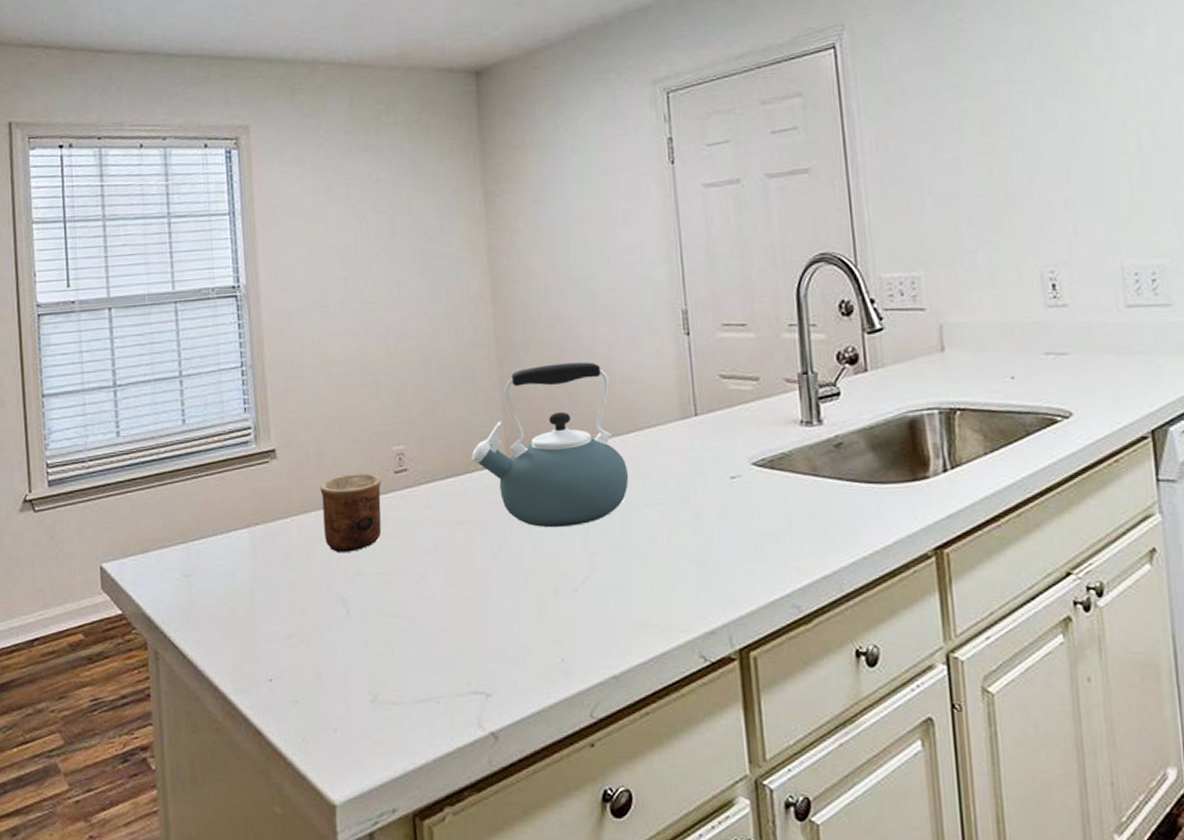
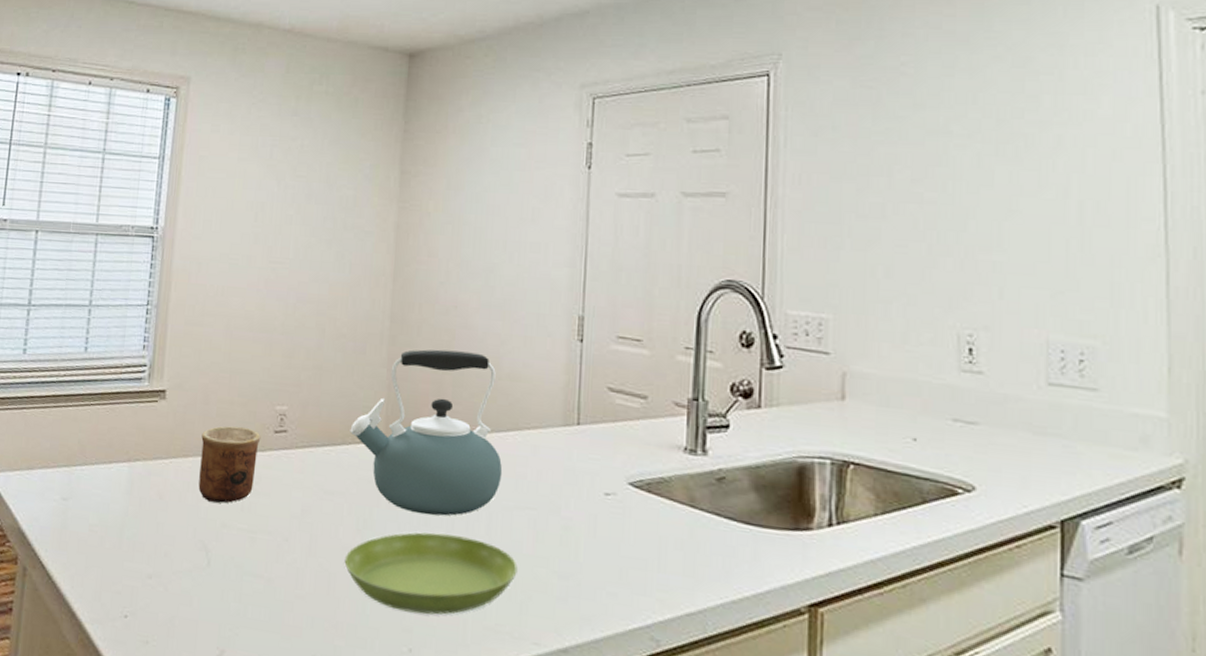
saucer: none [484,542,657,624] -> present [344,532,518,615]

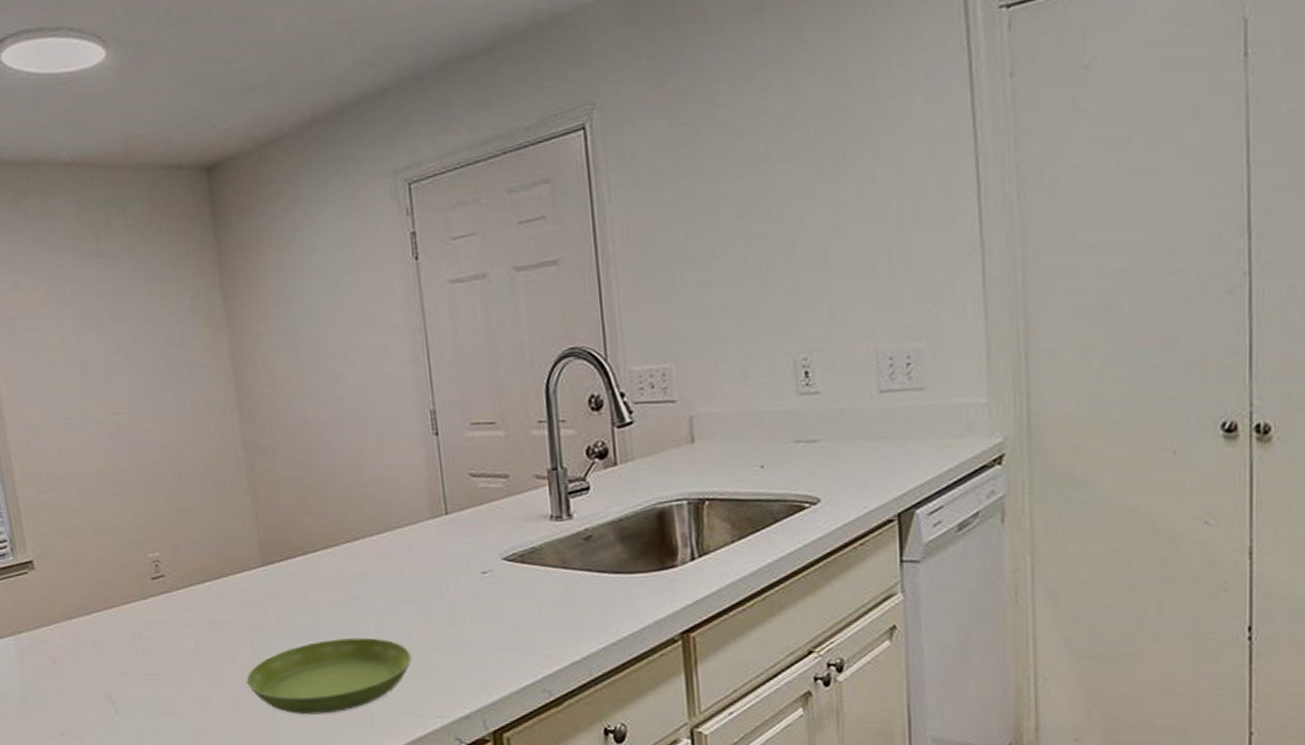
cup: present [198,426,261,503] -> none [79,580,143,656]
kettle: present [350,349,503,516] -> none [226,465,382,626]

